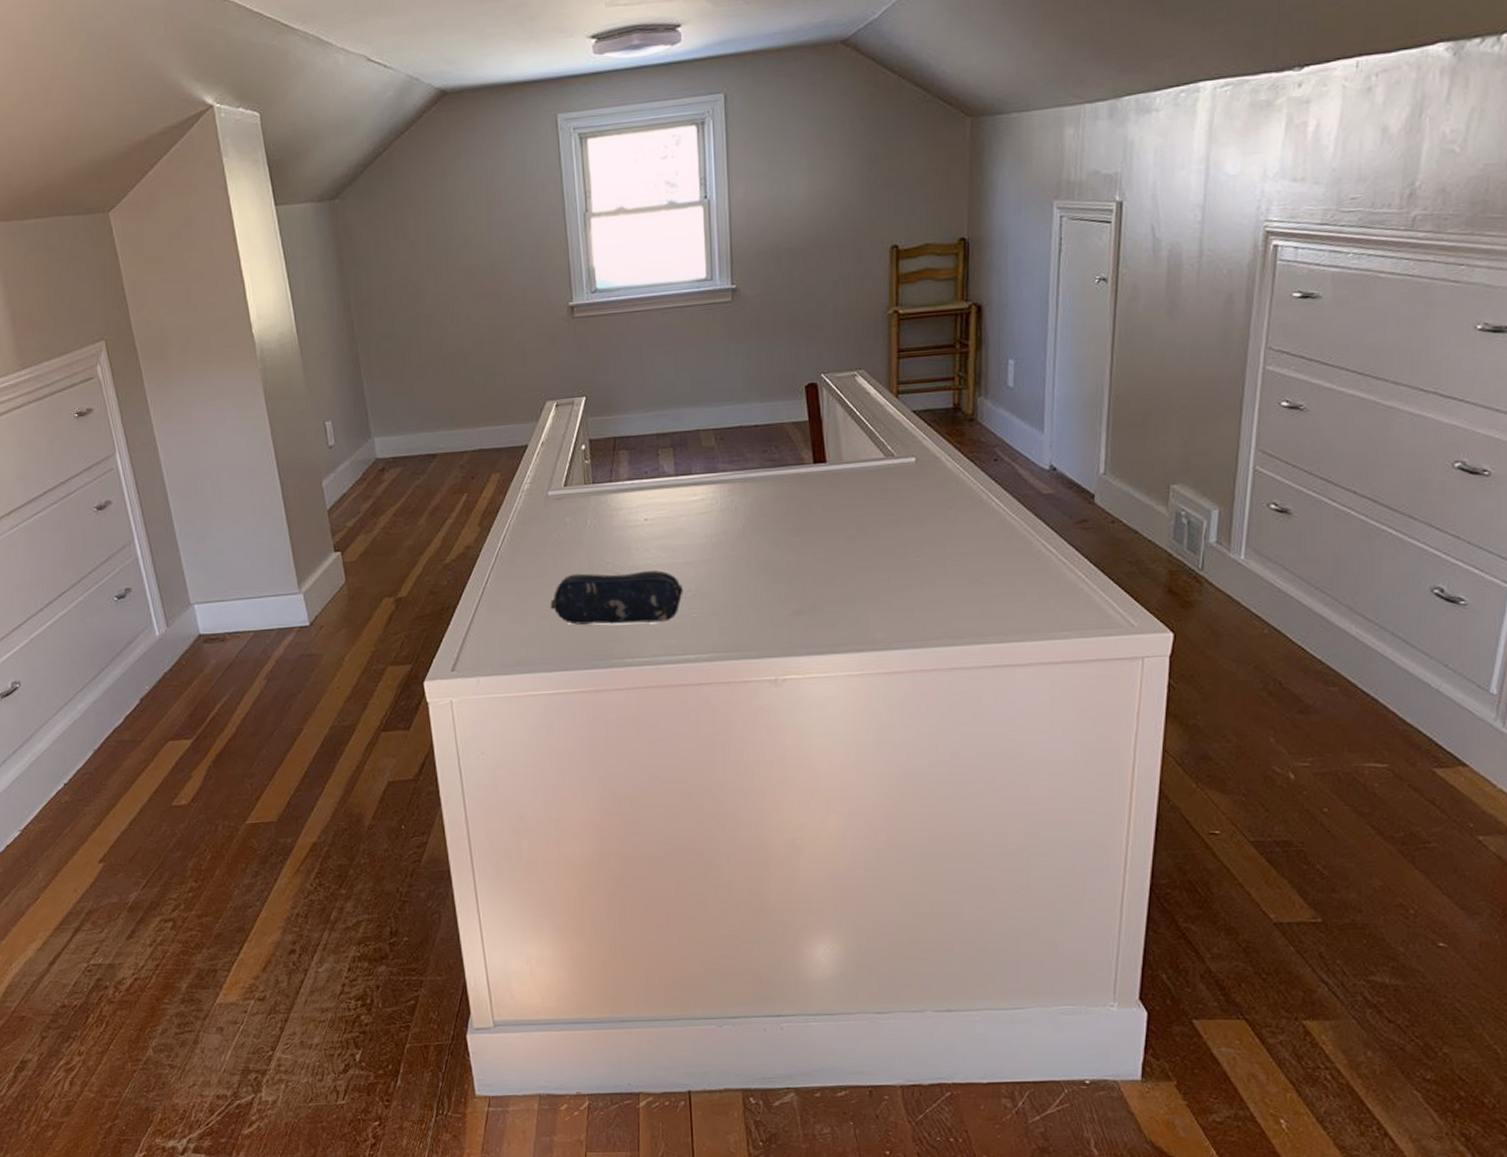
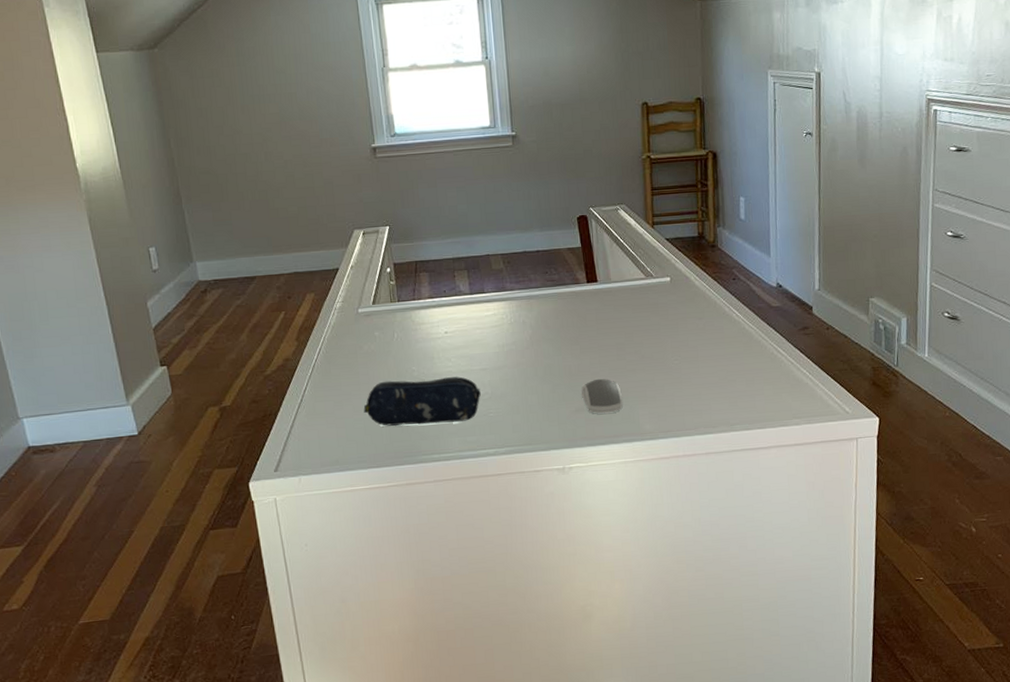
computer mouse: none [801,576,851,618] -> present [581,378,624,414]

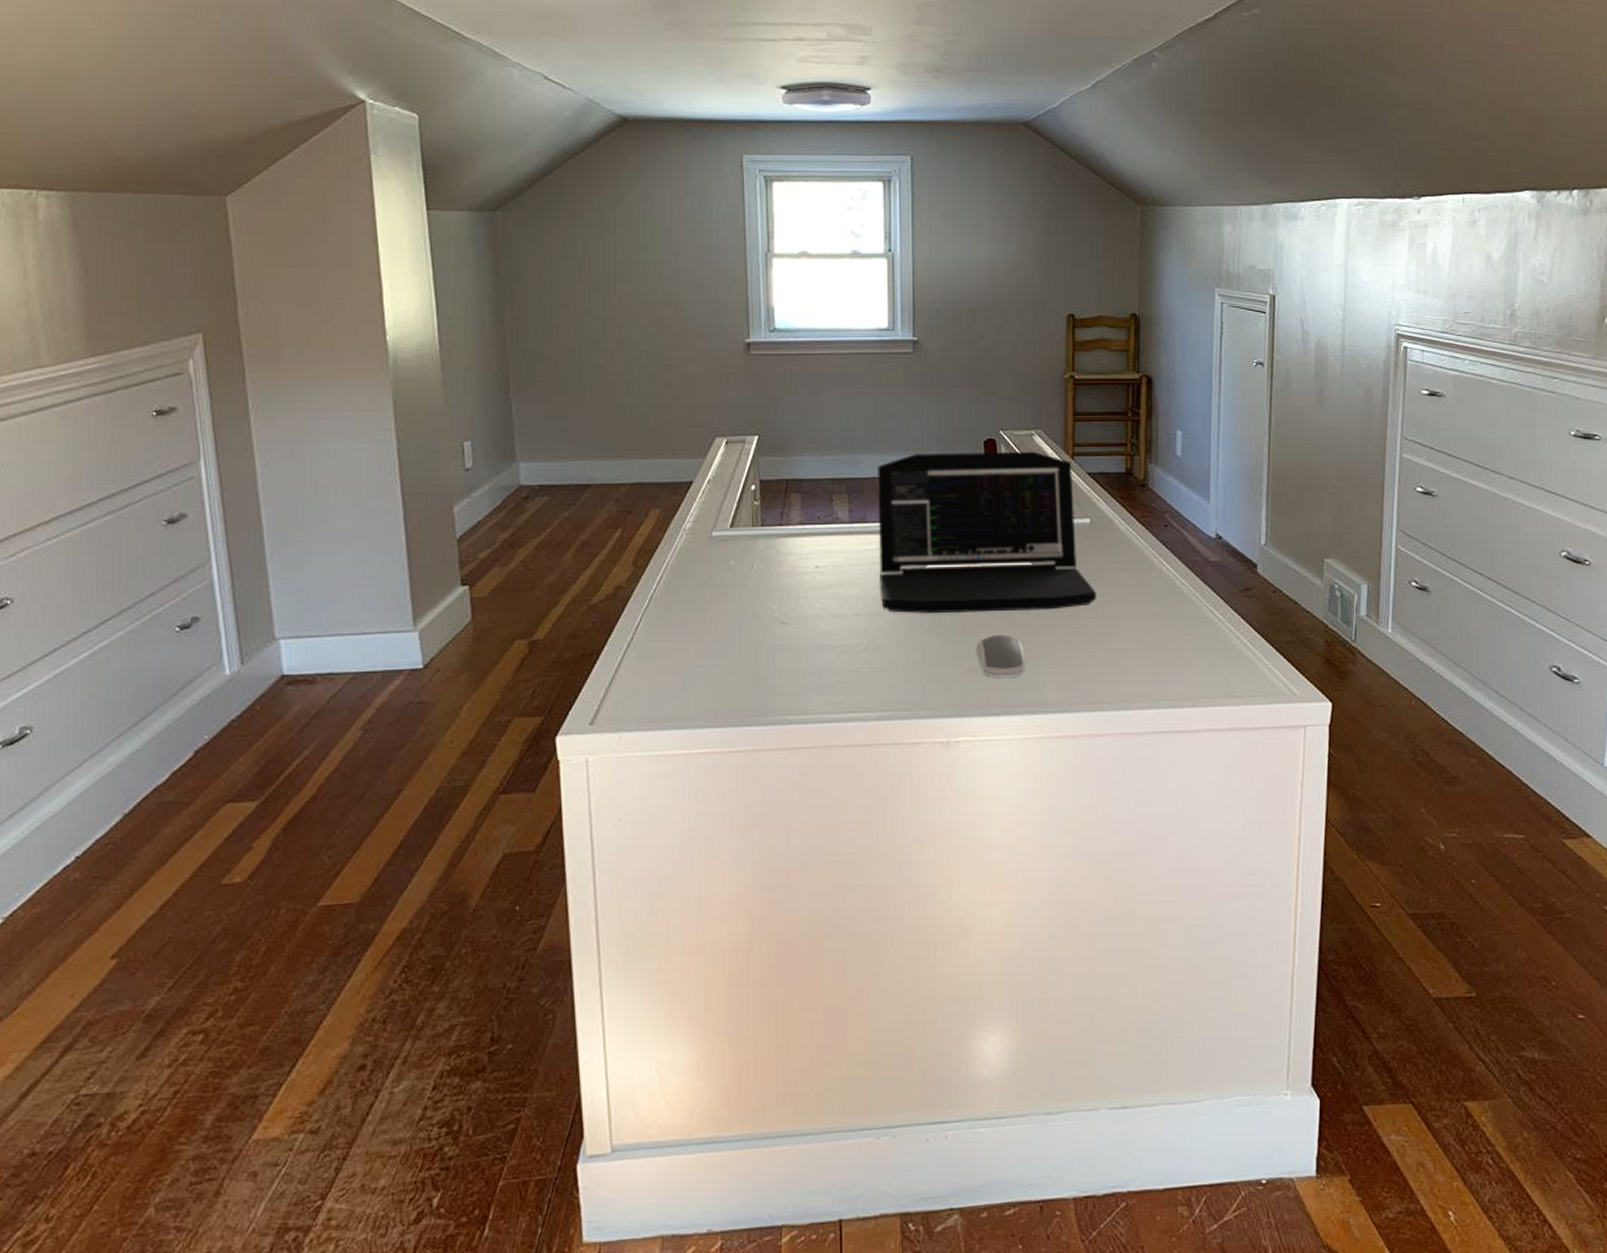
pencil case: present [363,376,481,427] -> none [708,621,853,678]
laptop: none [490,223,678,366] -> present [877,451,1096,613]

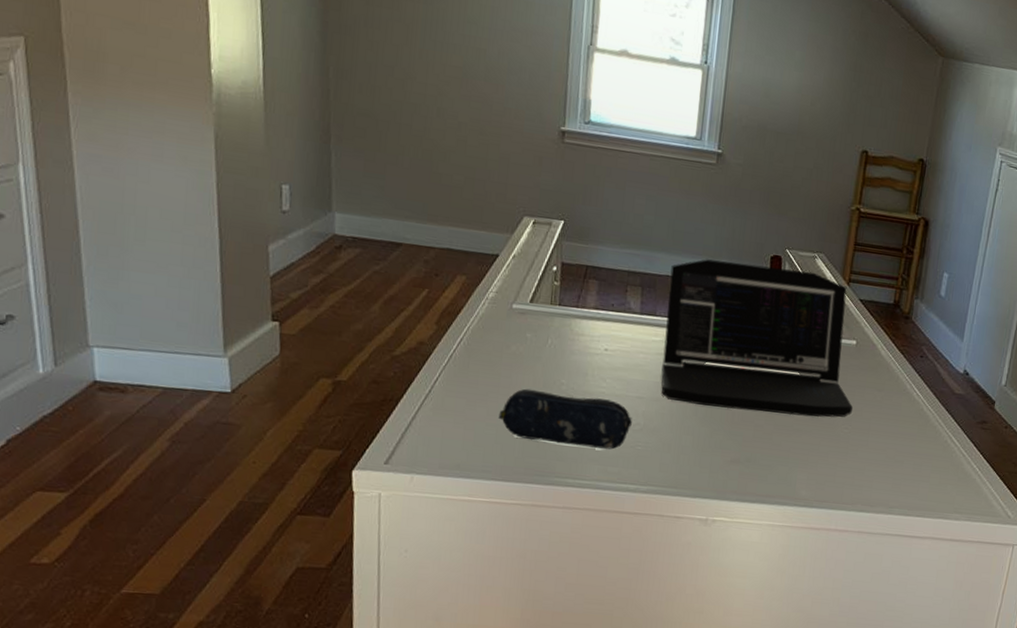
pencil case: none [708,621,853,678] -> present [498,388,632,450]
computer mouse: present [976,634,1026,677] -> none [740,432,783,471]

